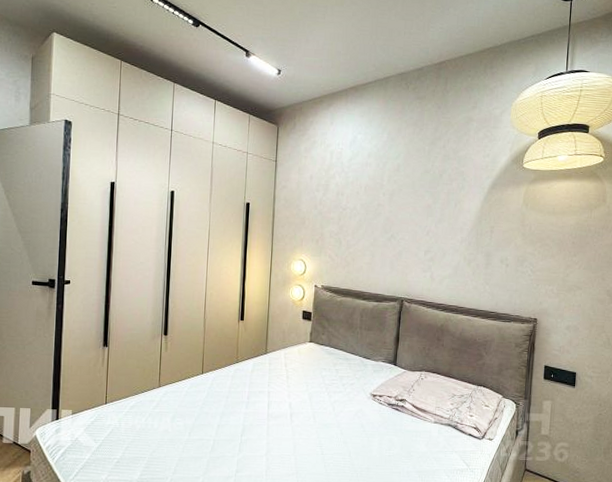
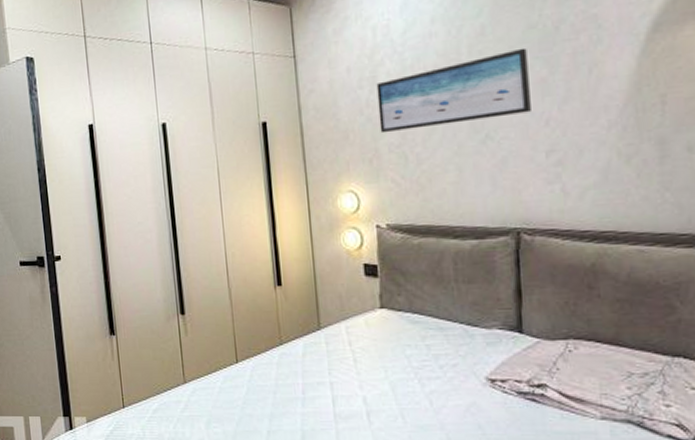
wall art: none [326,183,422,225] -> present [376,47,531,134]

